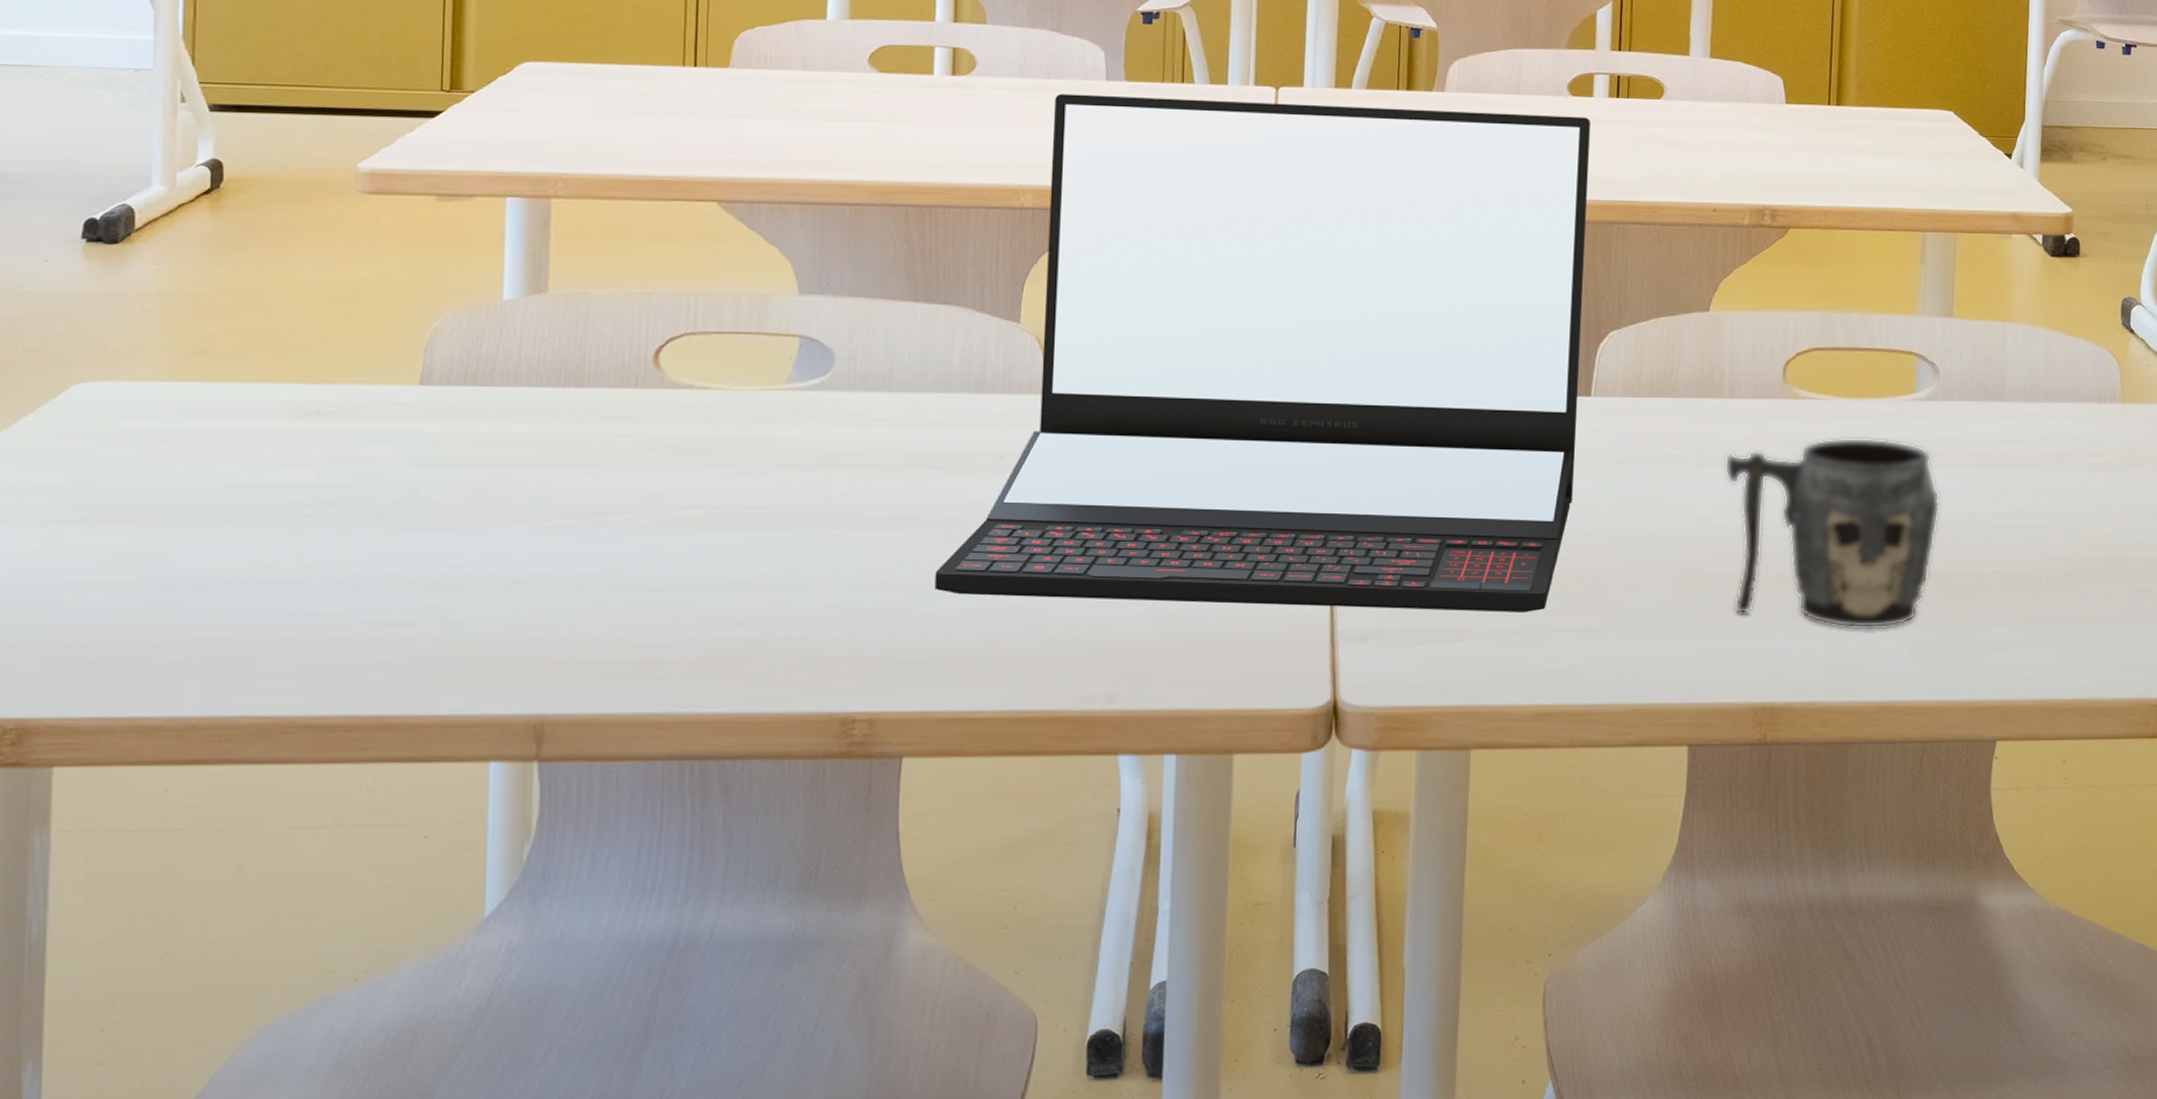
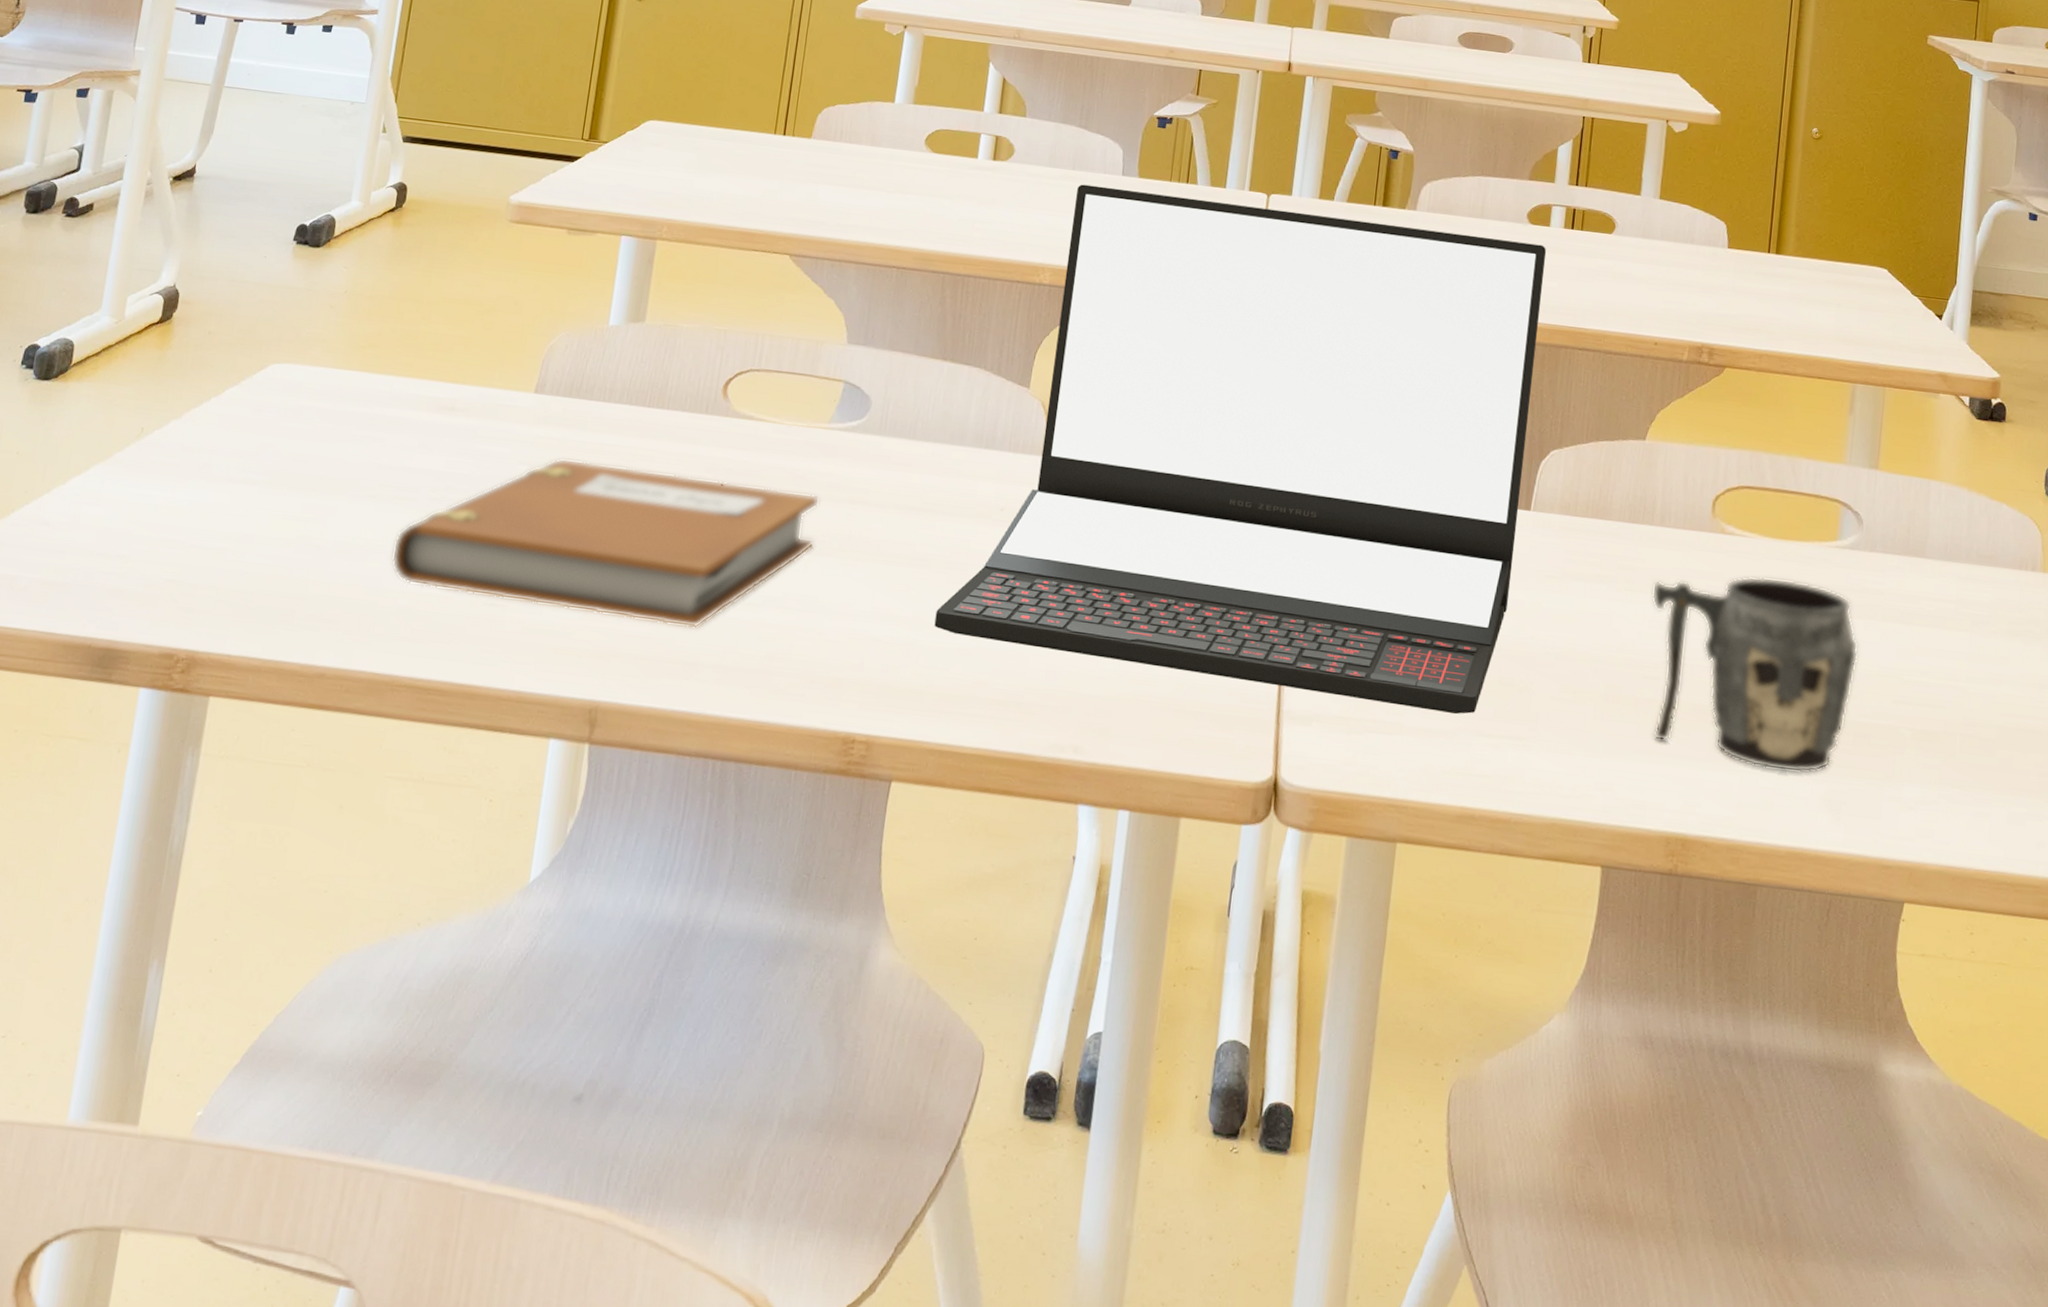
notebook: none [264,454,785,623] -> present [391,458,820,628]

